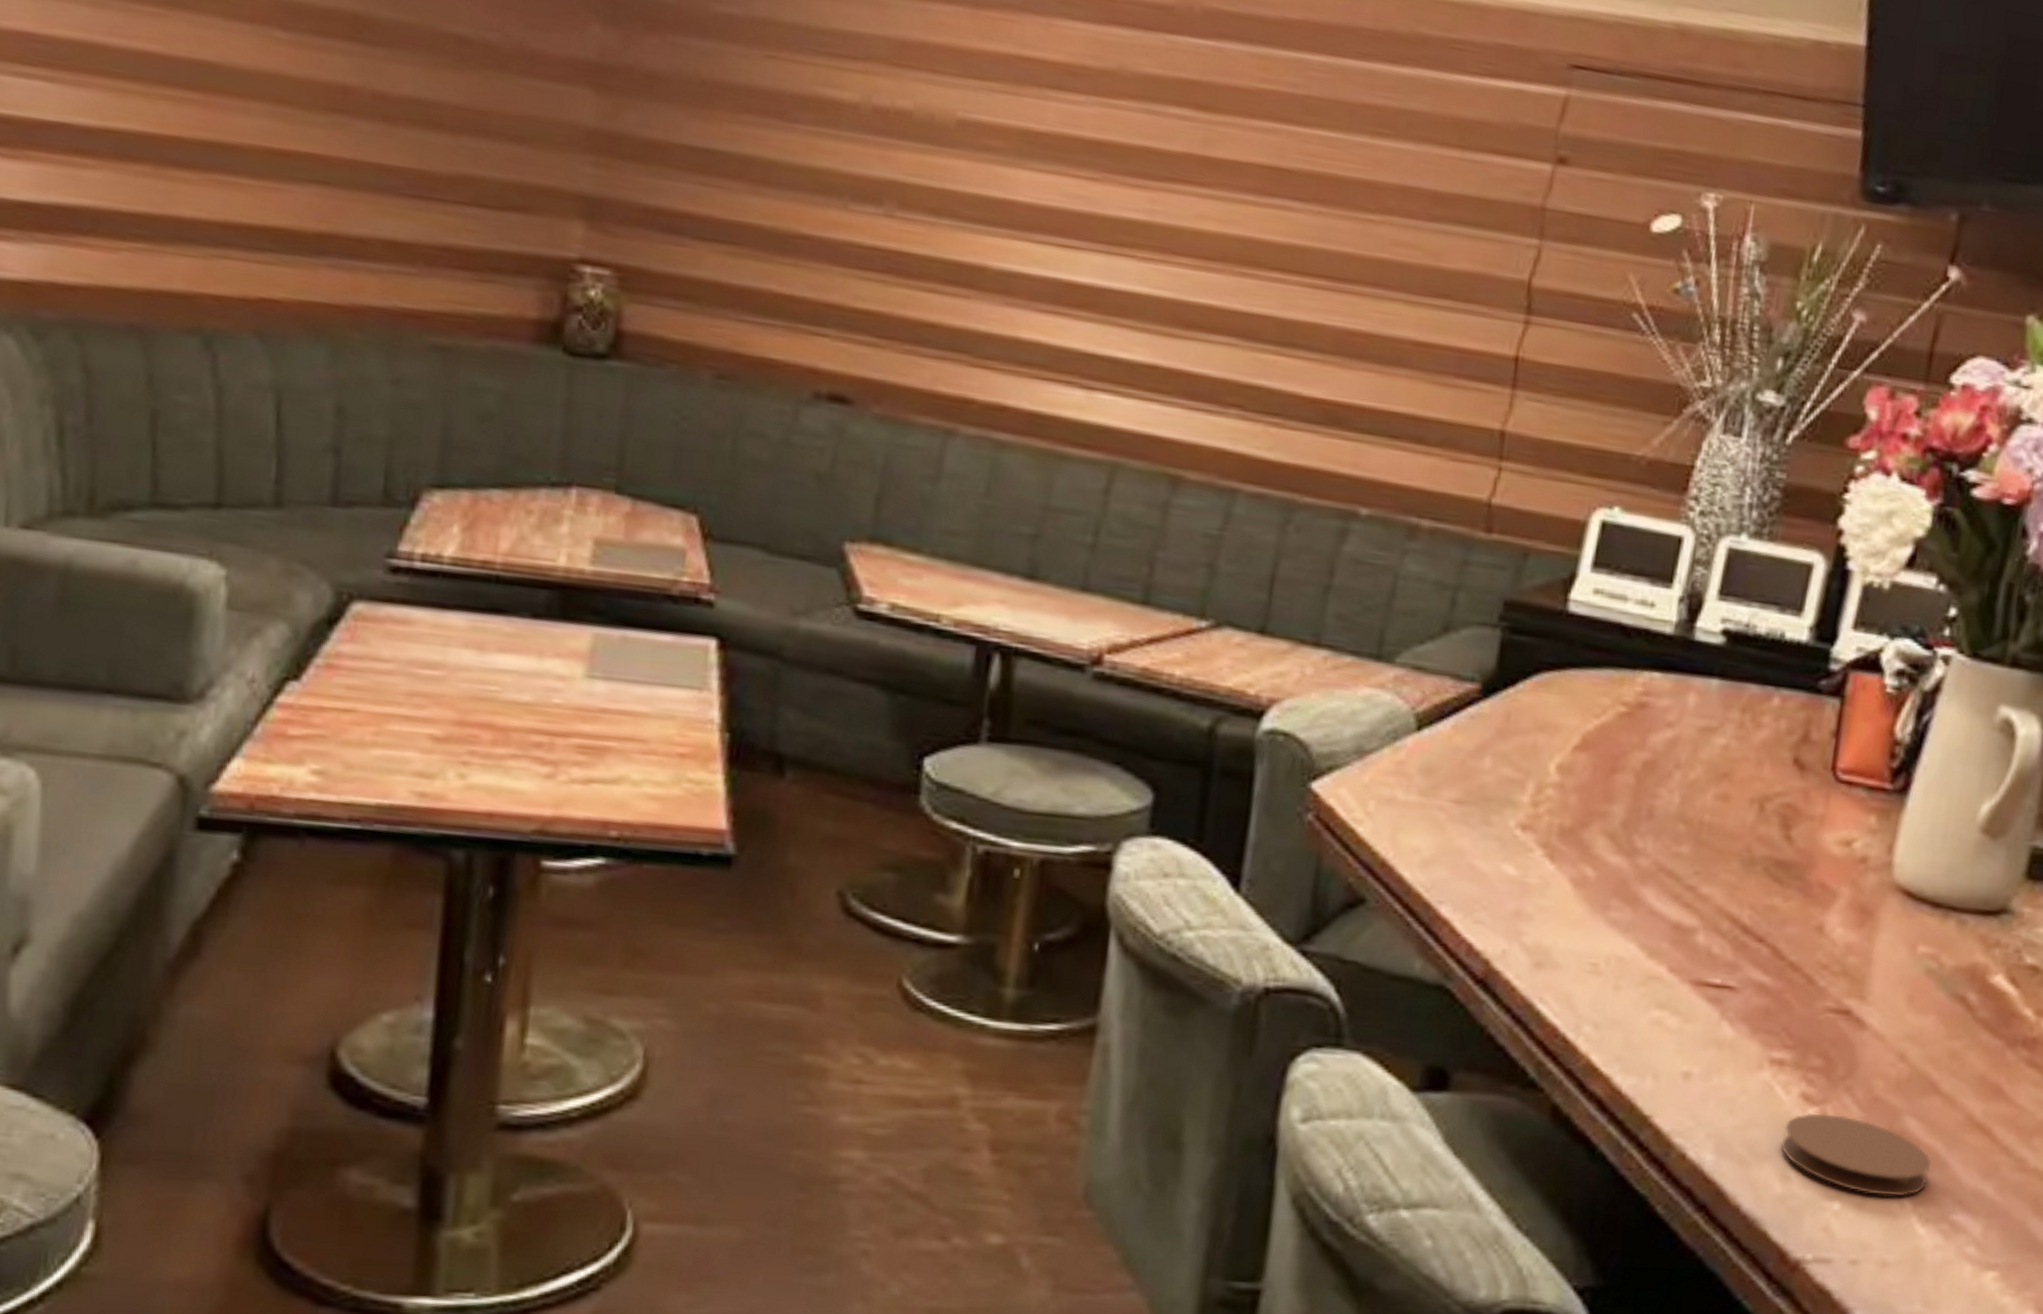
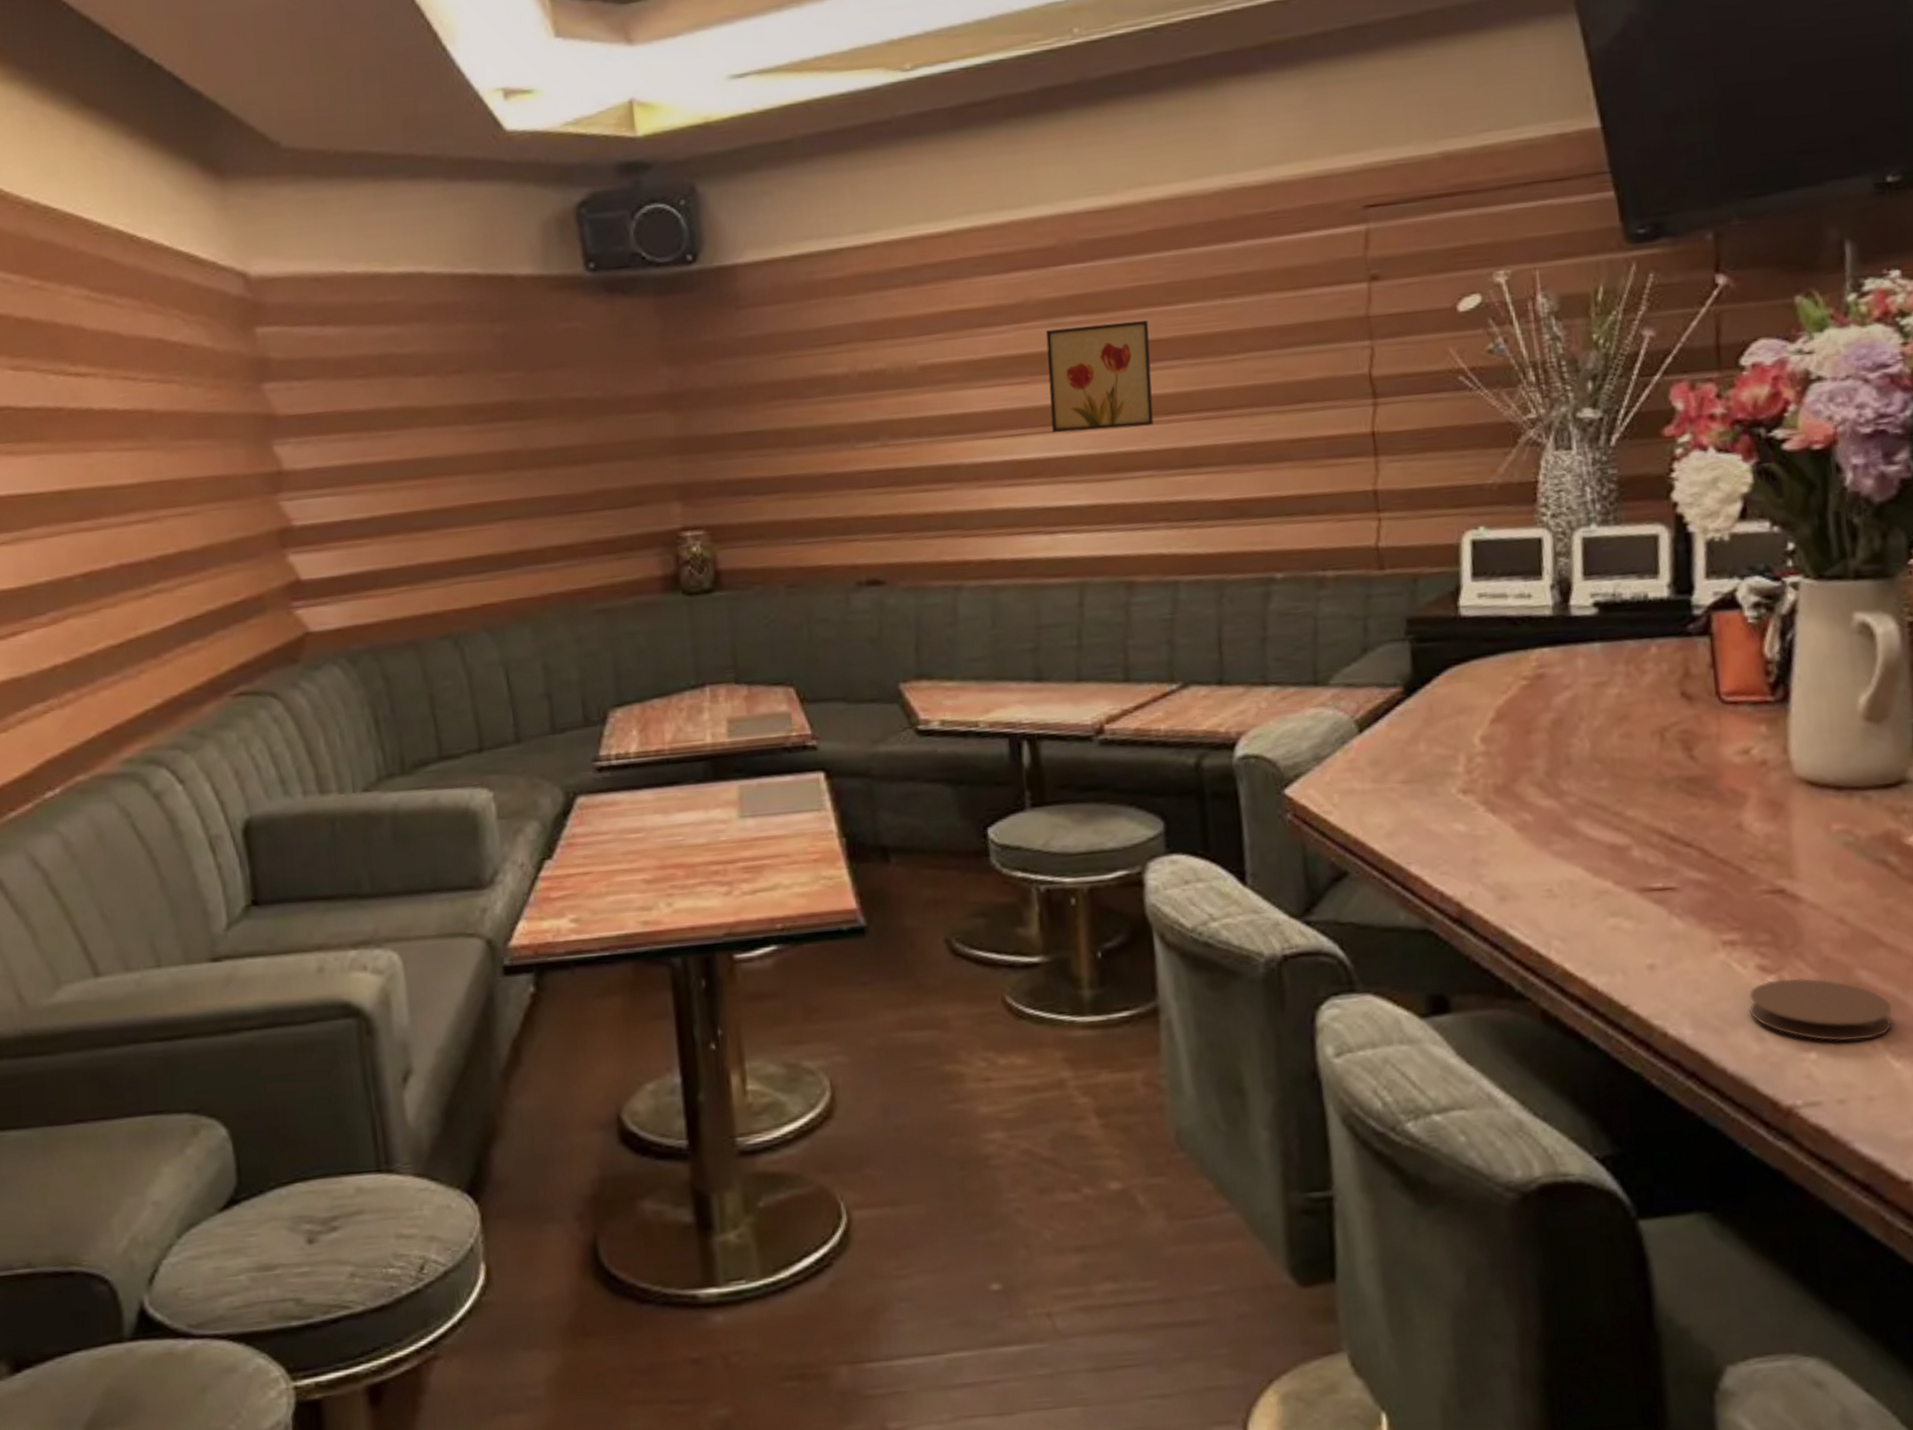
wall art: none [1118,117,1272,278] -> present [1045,320,1154,433]

